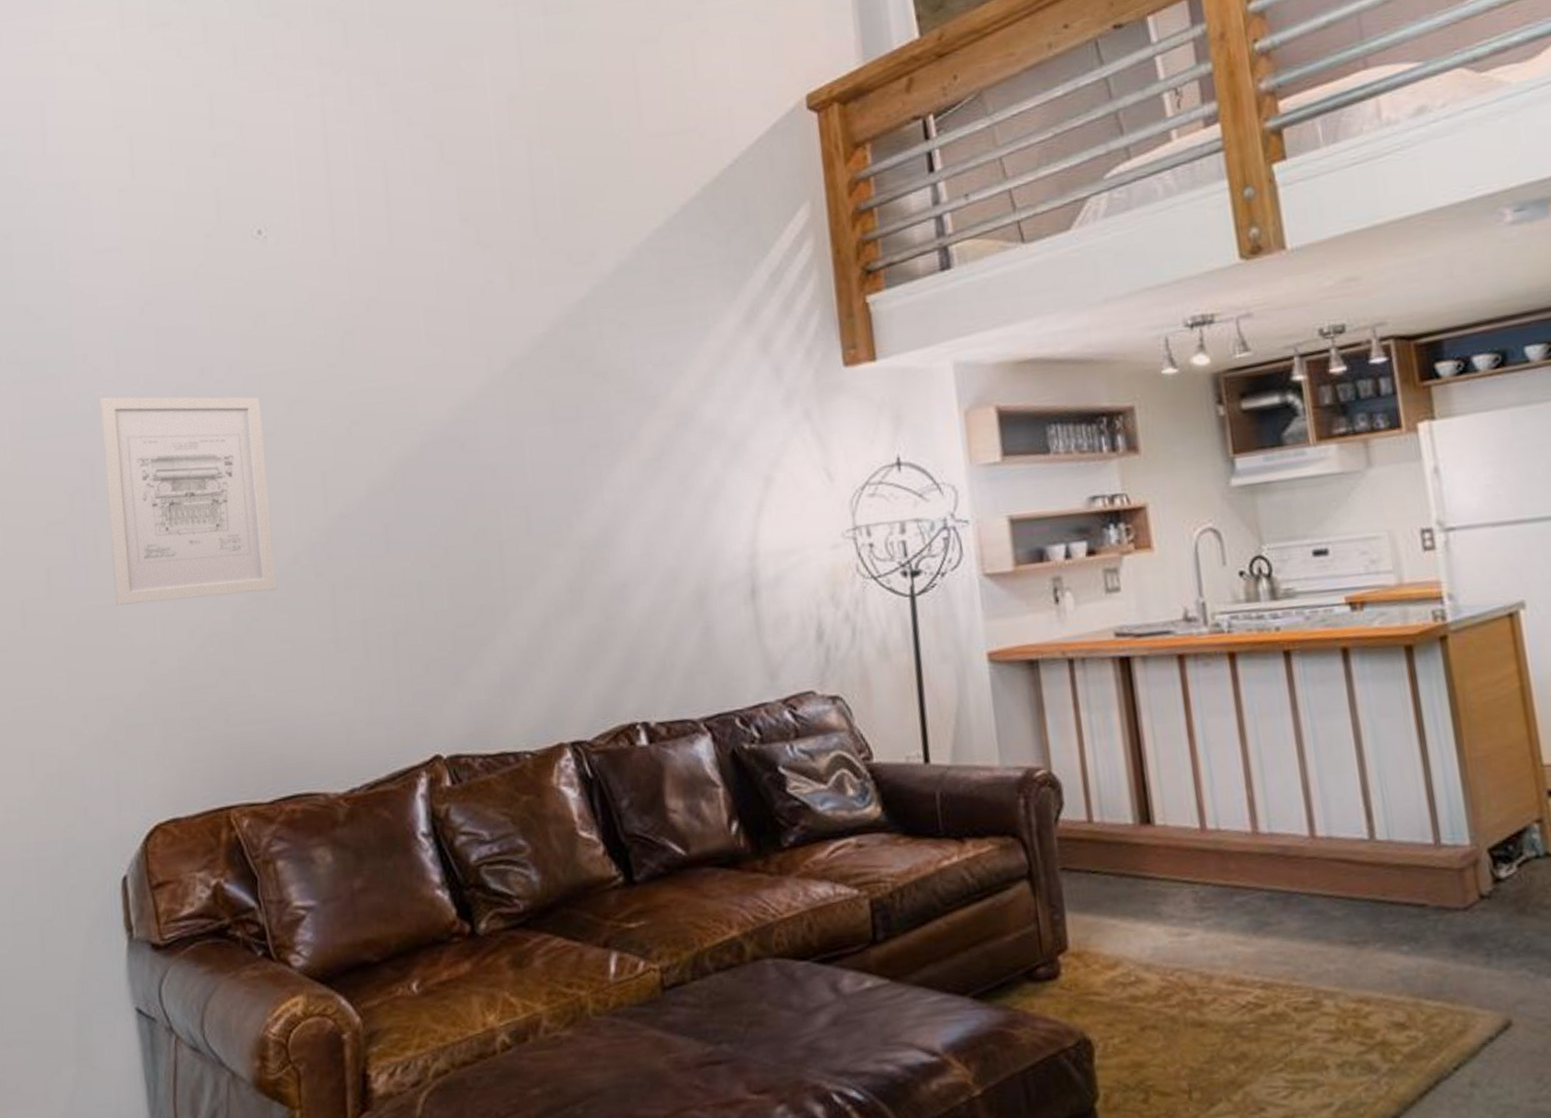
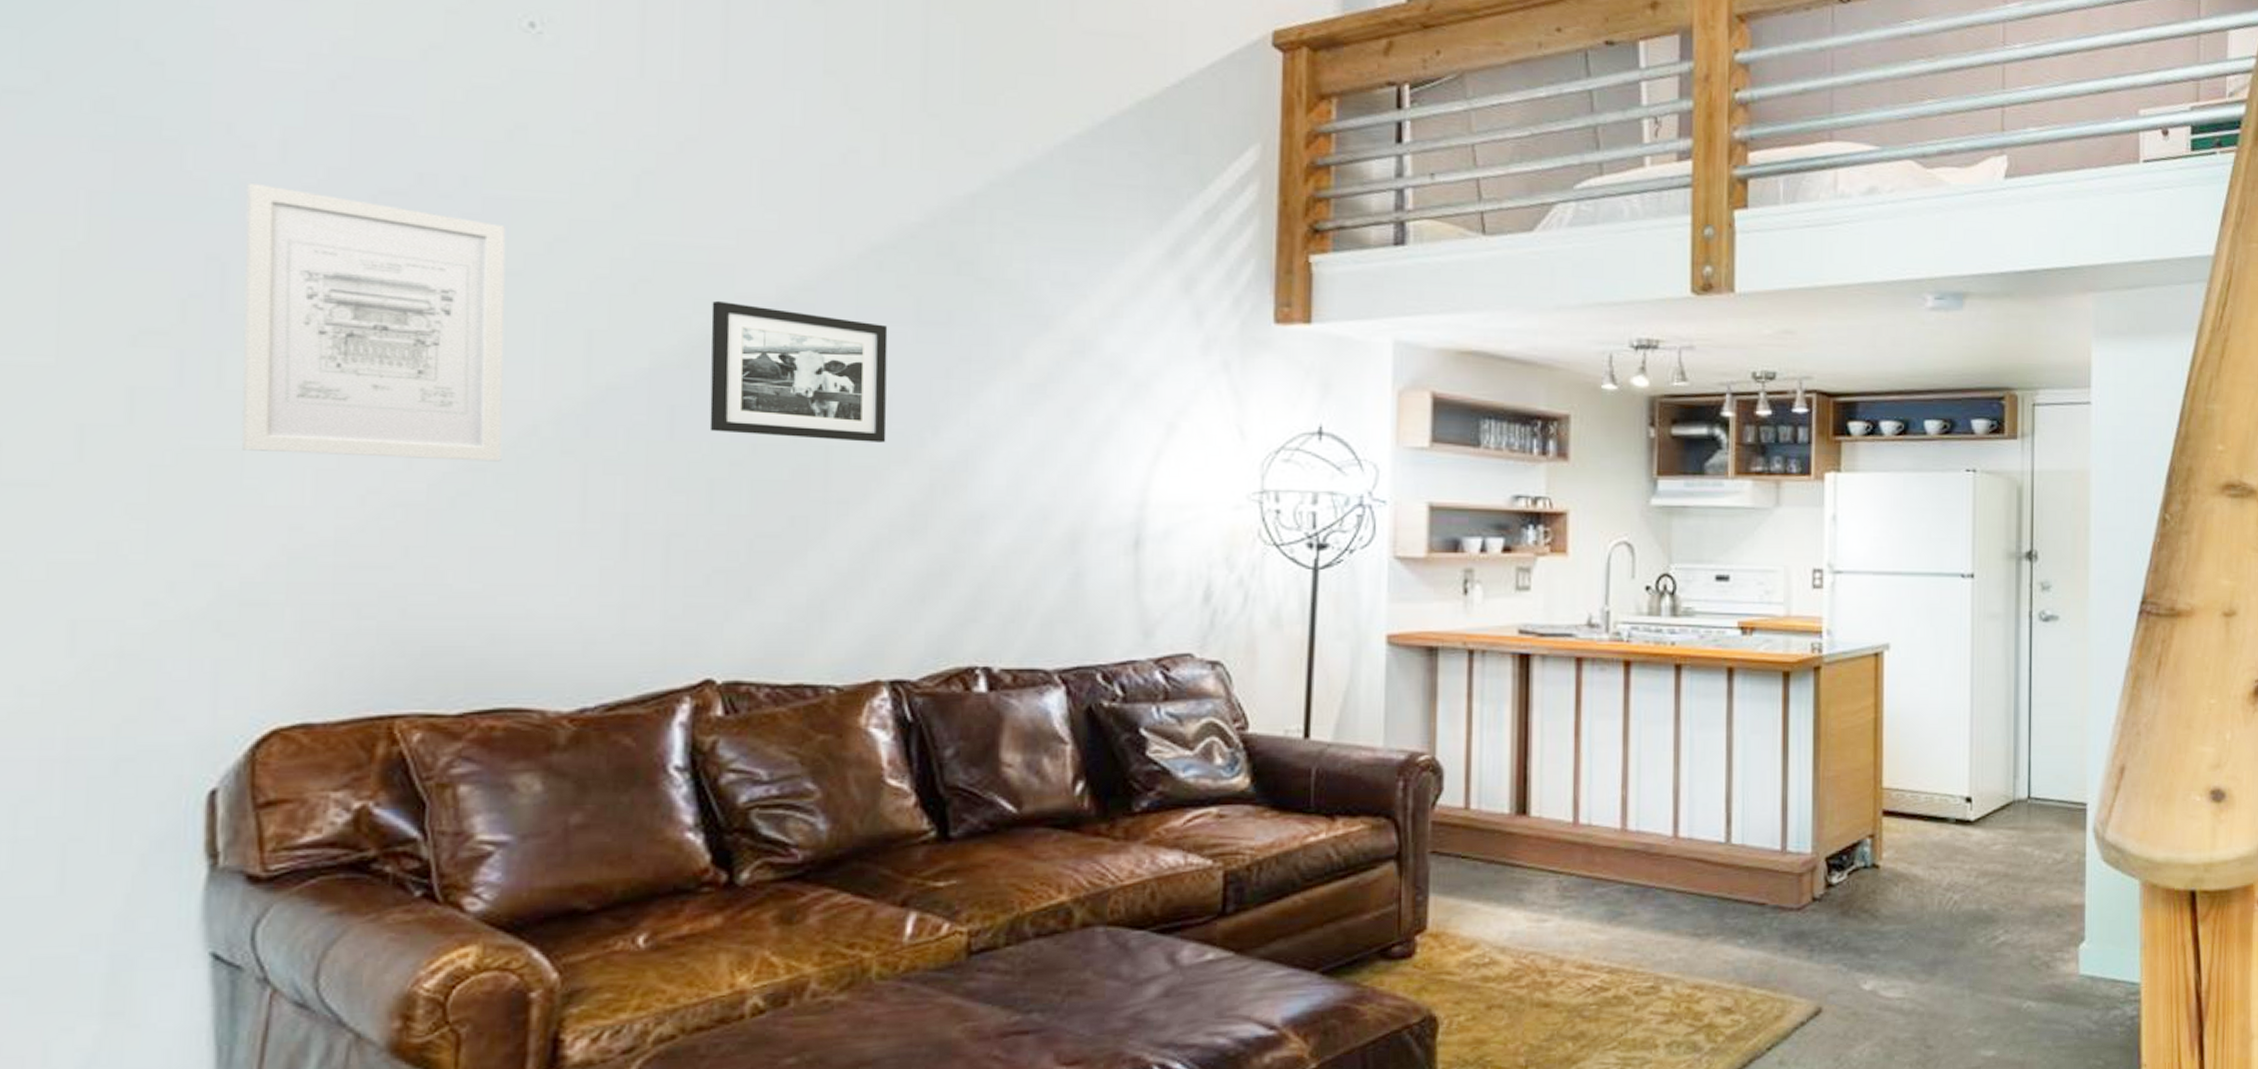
picture frame: none [403,427,543,542] -> present [709,300,888,443]

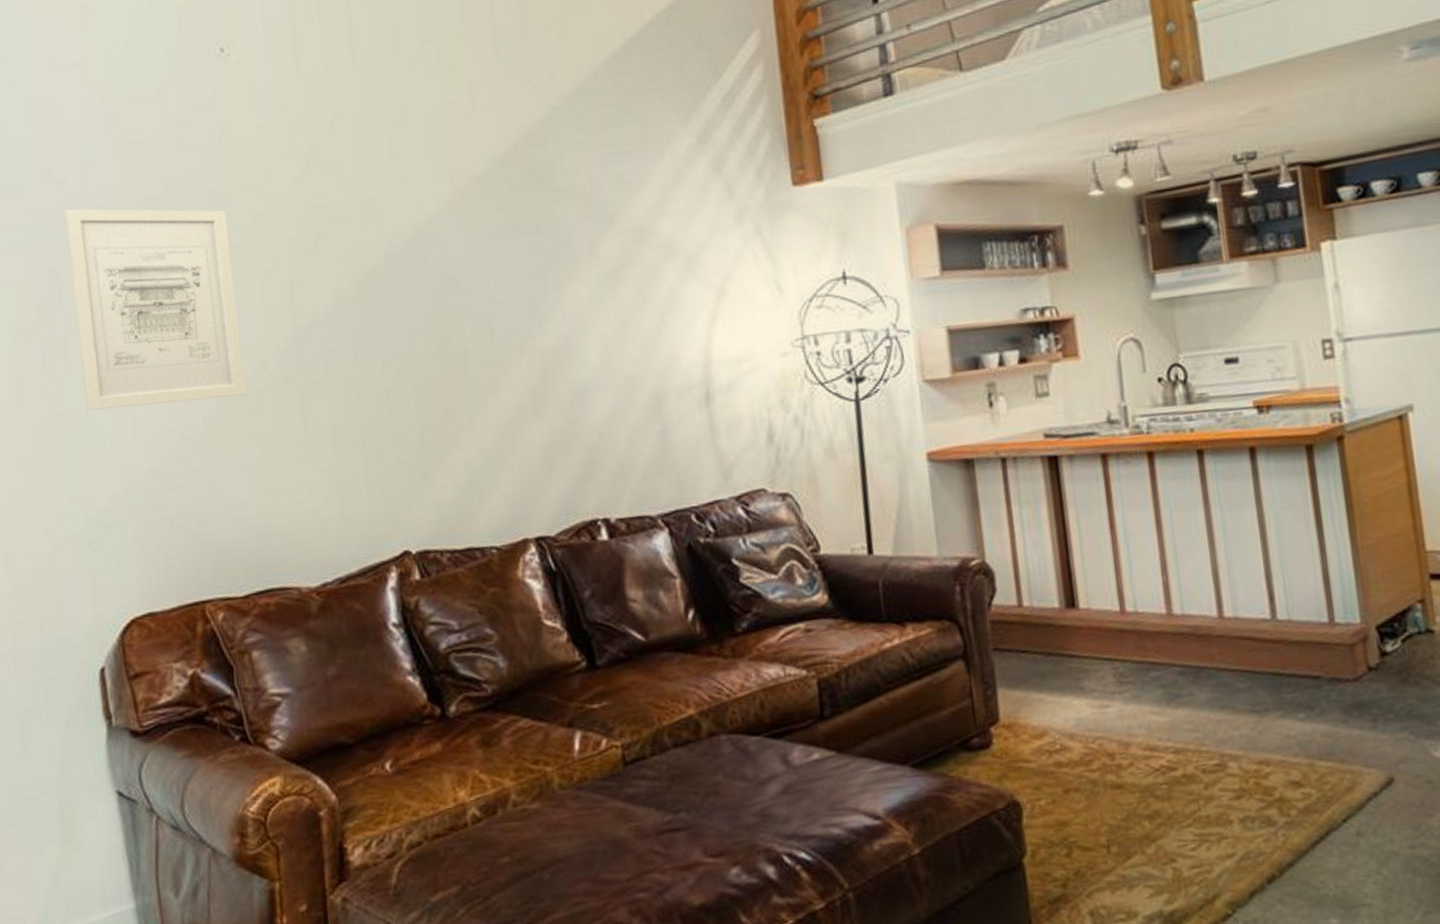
picture frame: present [709,300,888,443] -> none [369,241,506,349]

